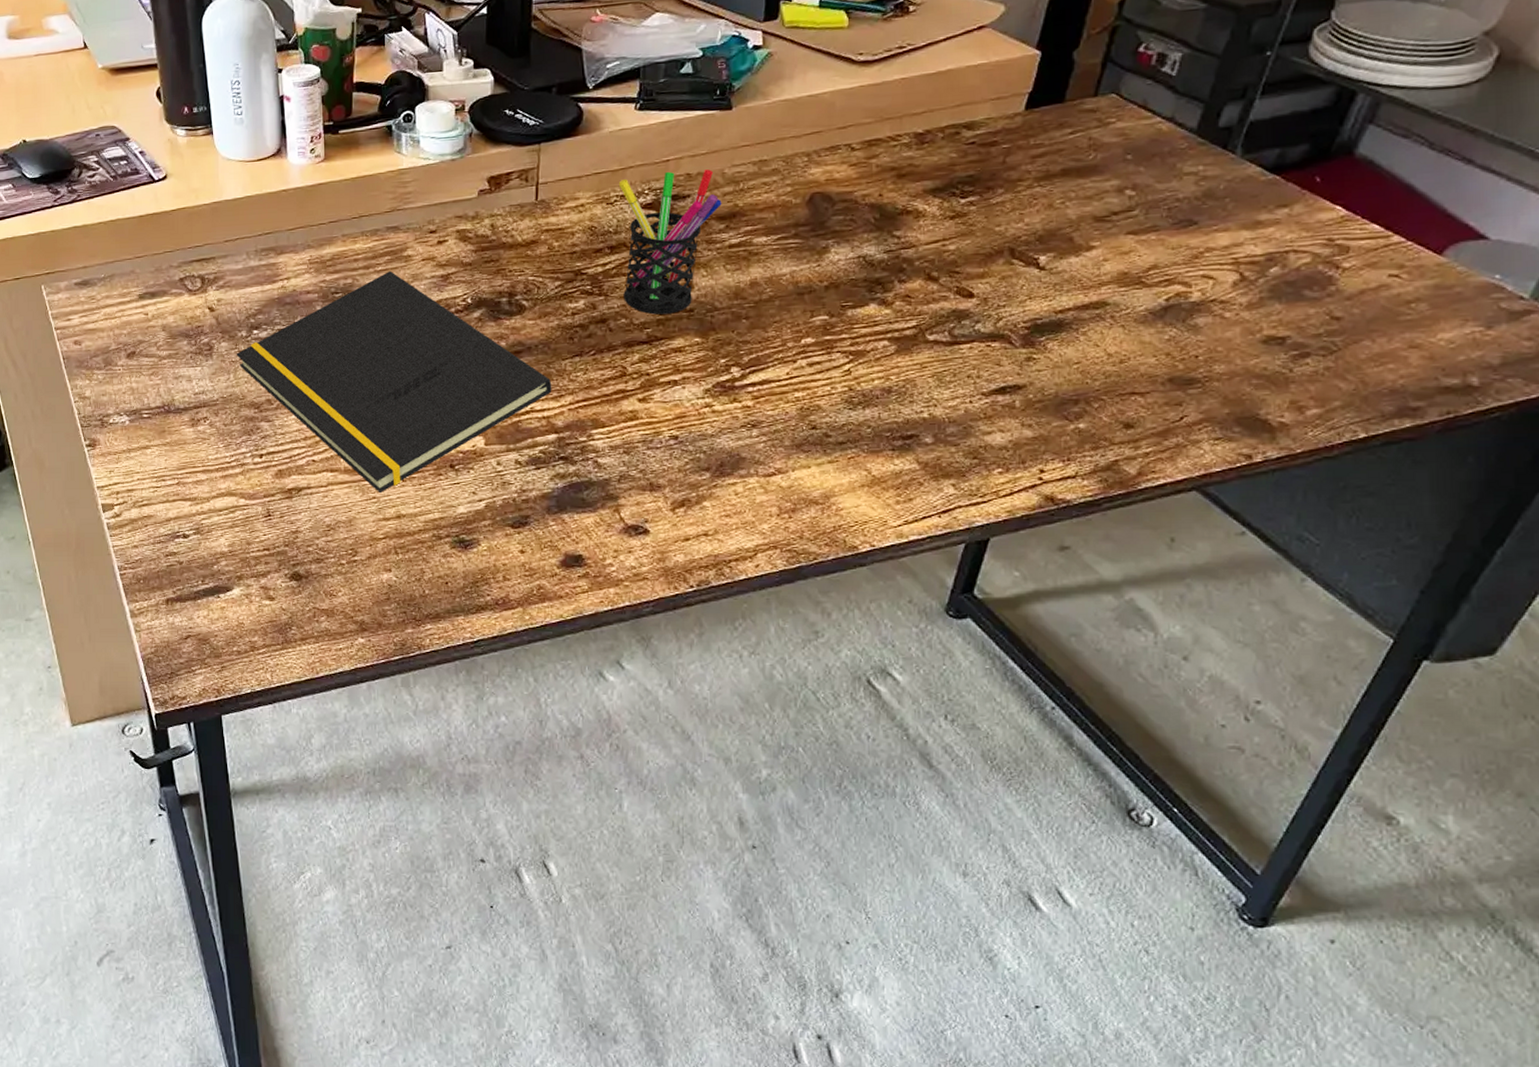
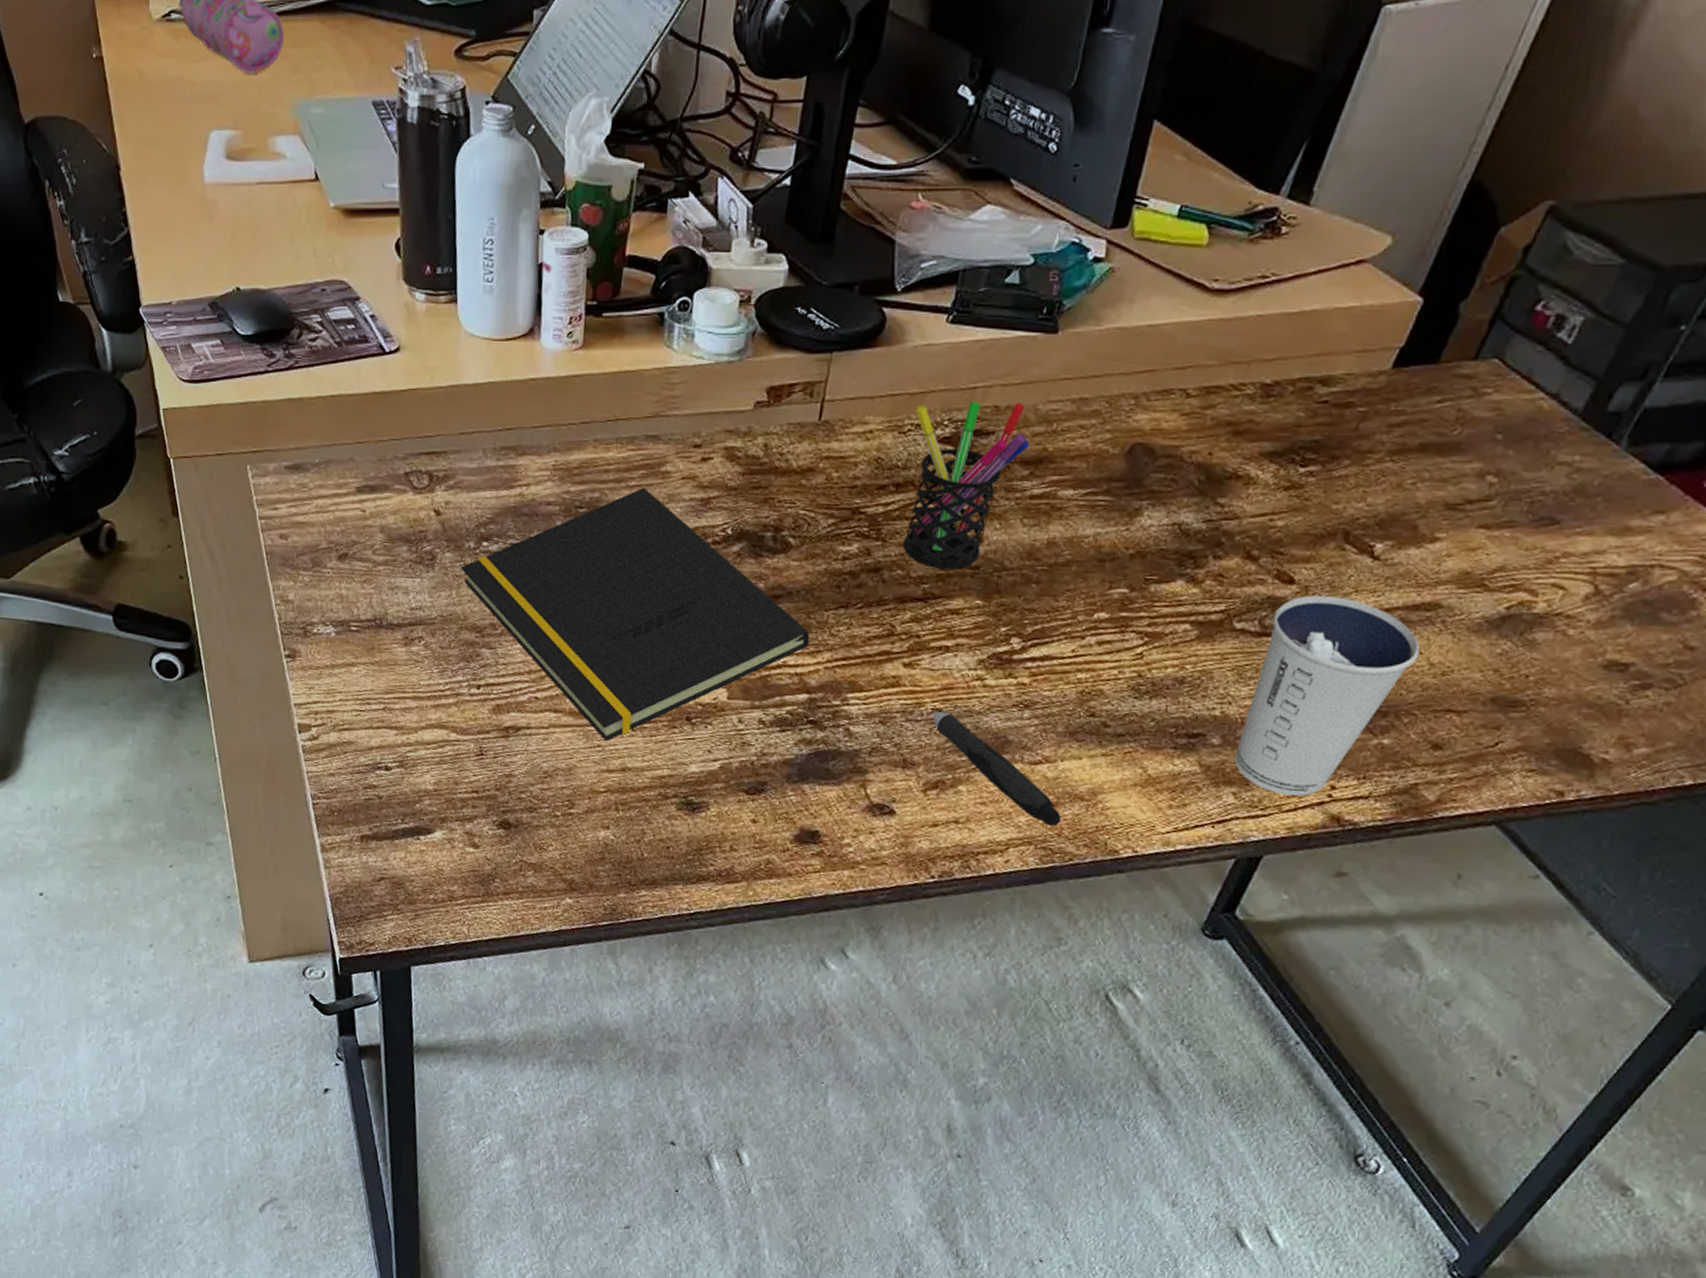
pen: none [670,438,800,531] -> present [932,711,1061,827]
dixie cup: none [948,304,1097,482] -> present [1234,595,1420,796]

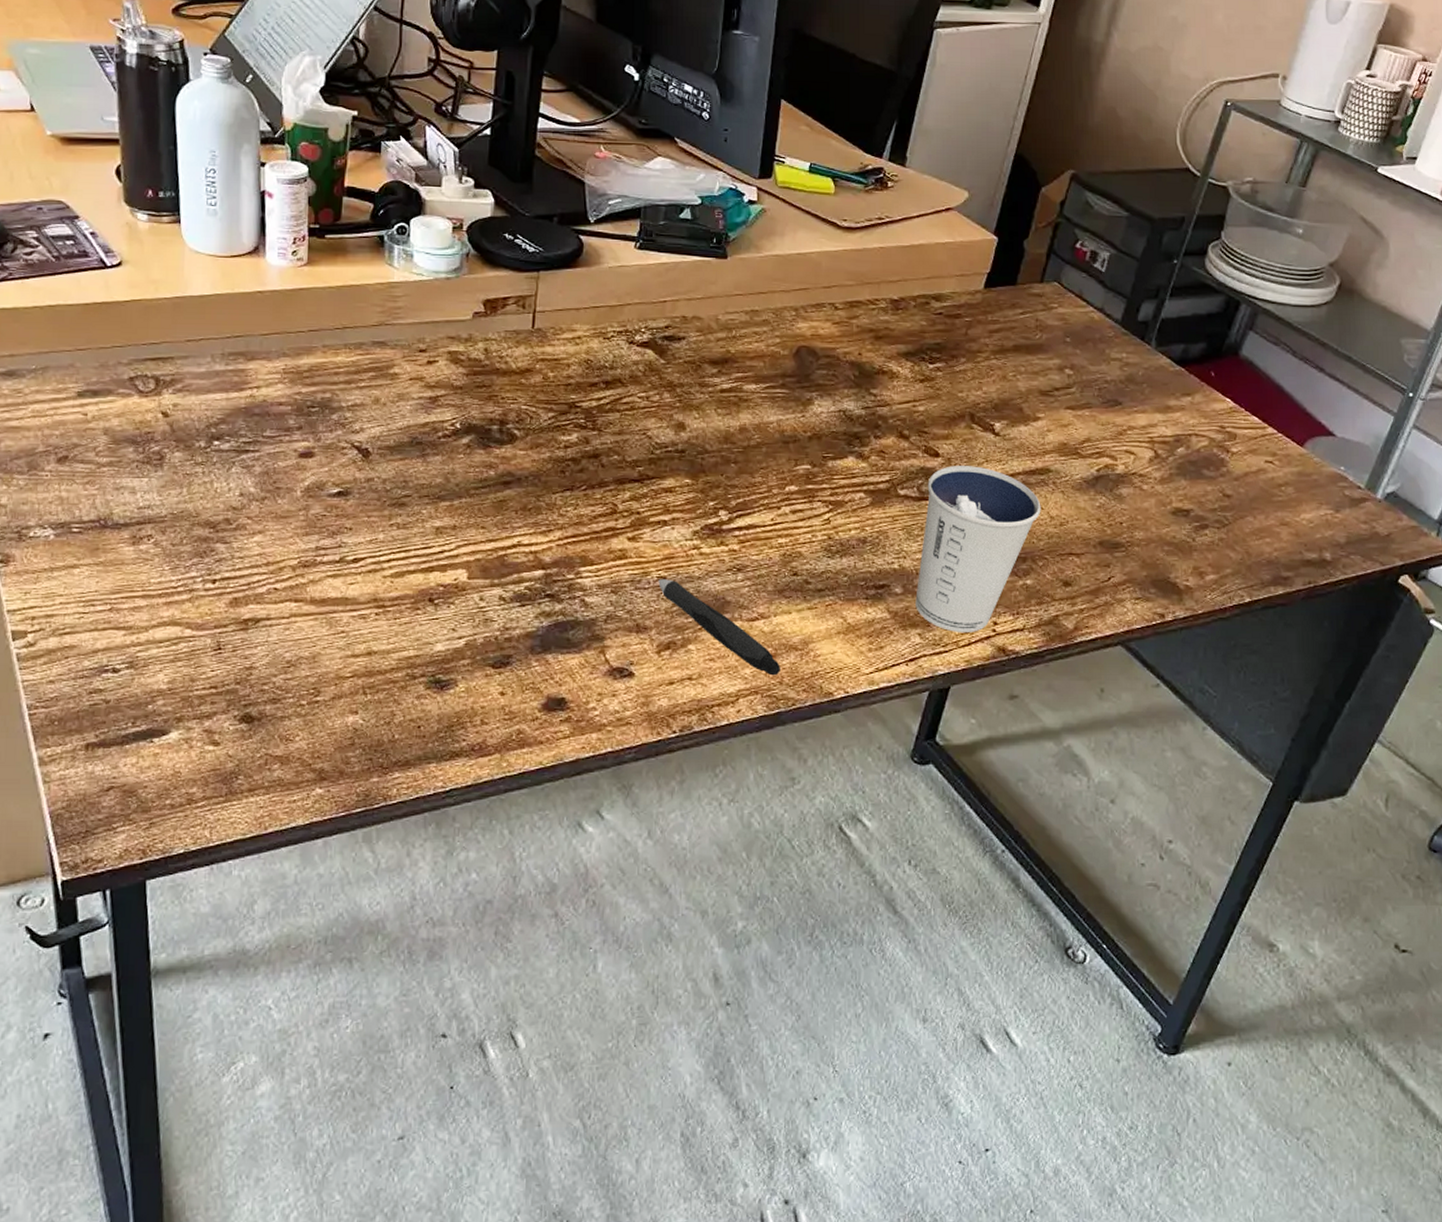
notepad: present [461,487,810,742] -> none [191,387,541,628]
pen holder: present [903,401,1030,569] -> none [616,312,715,453]

